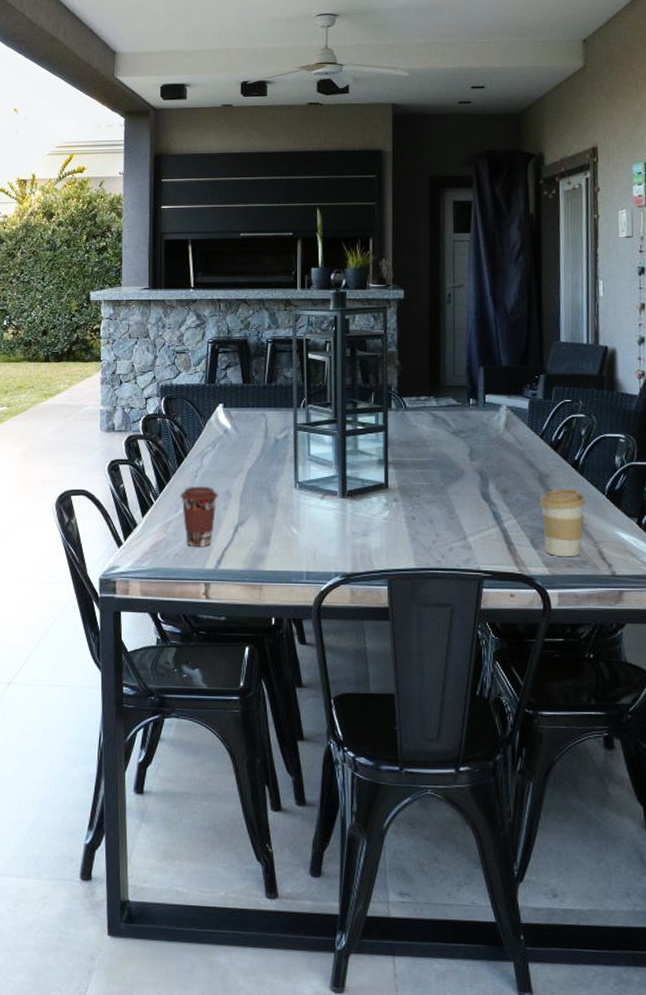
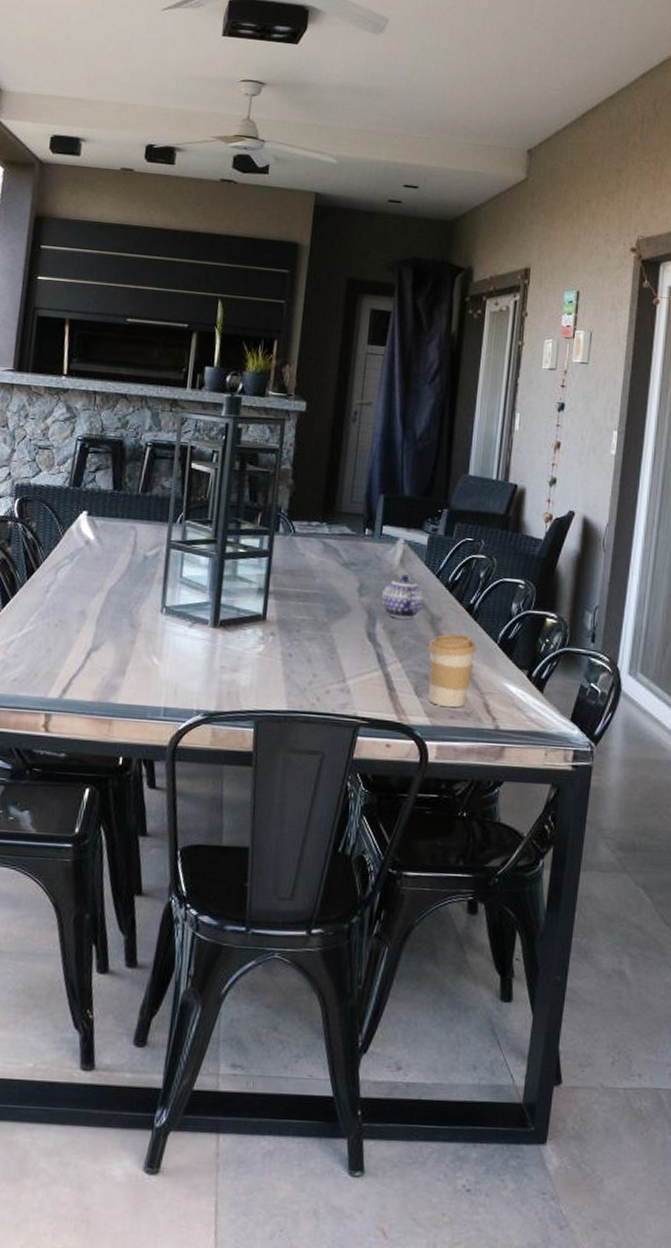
coffee cup: present [180,486,218,547] -> none [26,602,72,673]
teapot: none [491,438,531,478] -> present [381,574,424,619]

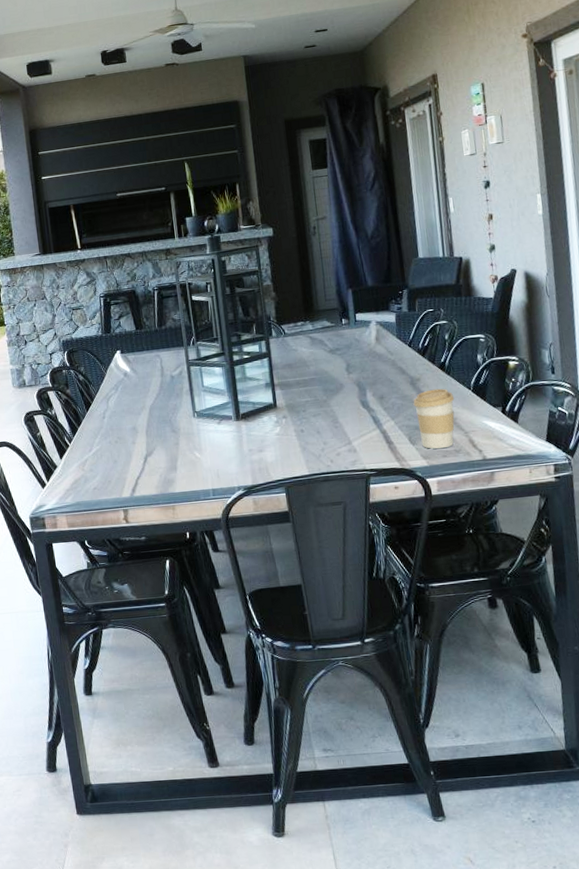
teapot: present [381,574,424,619] -> none [366,349,402,386]

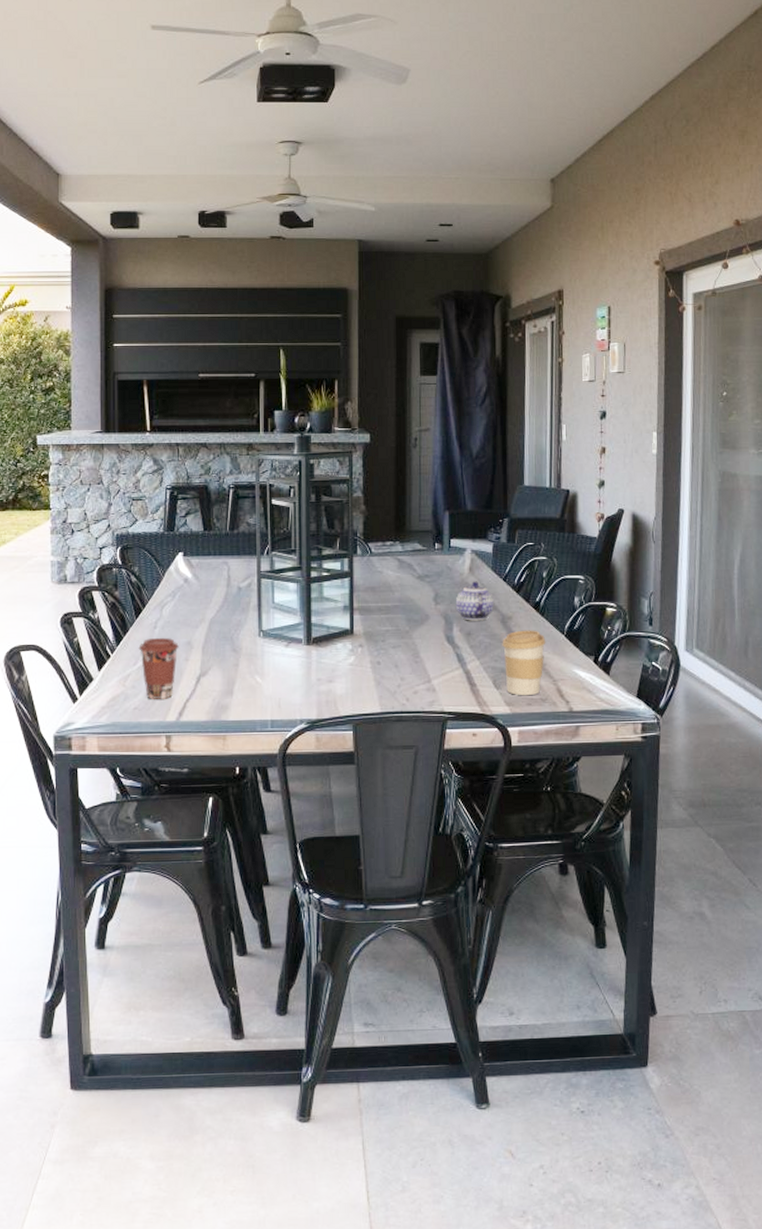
coffee cup: none [92,425,126,480] -> present [138,637,179,699]
teapot: none [366,349,402,386] -> present [455,581,494,621]

